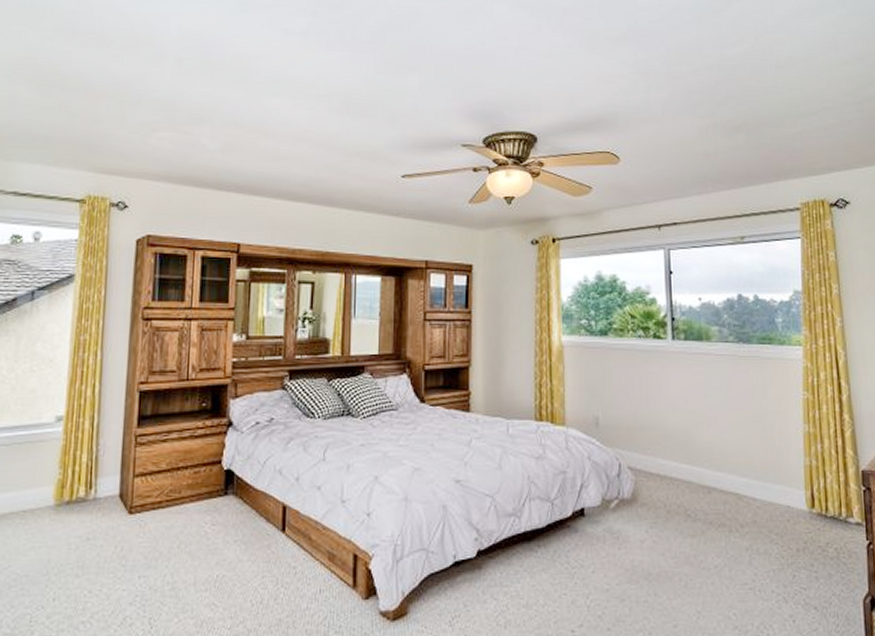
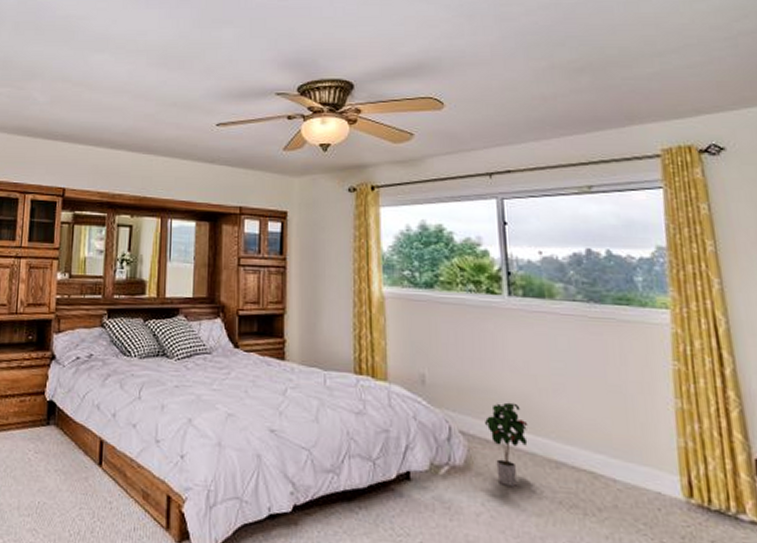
potted plant: none [650,437,686,512] -> present [485,402,528,486]

